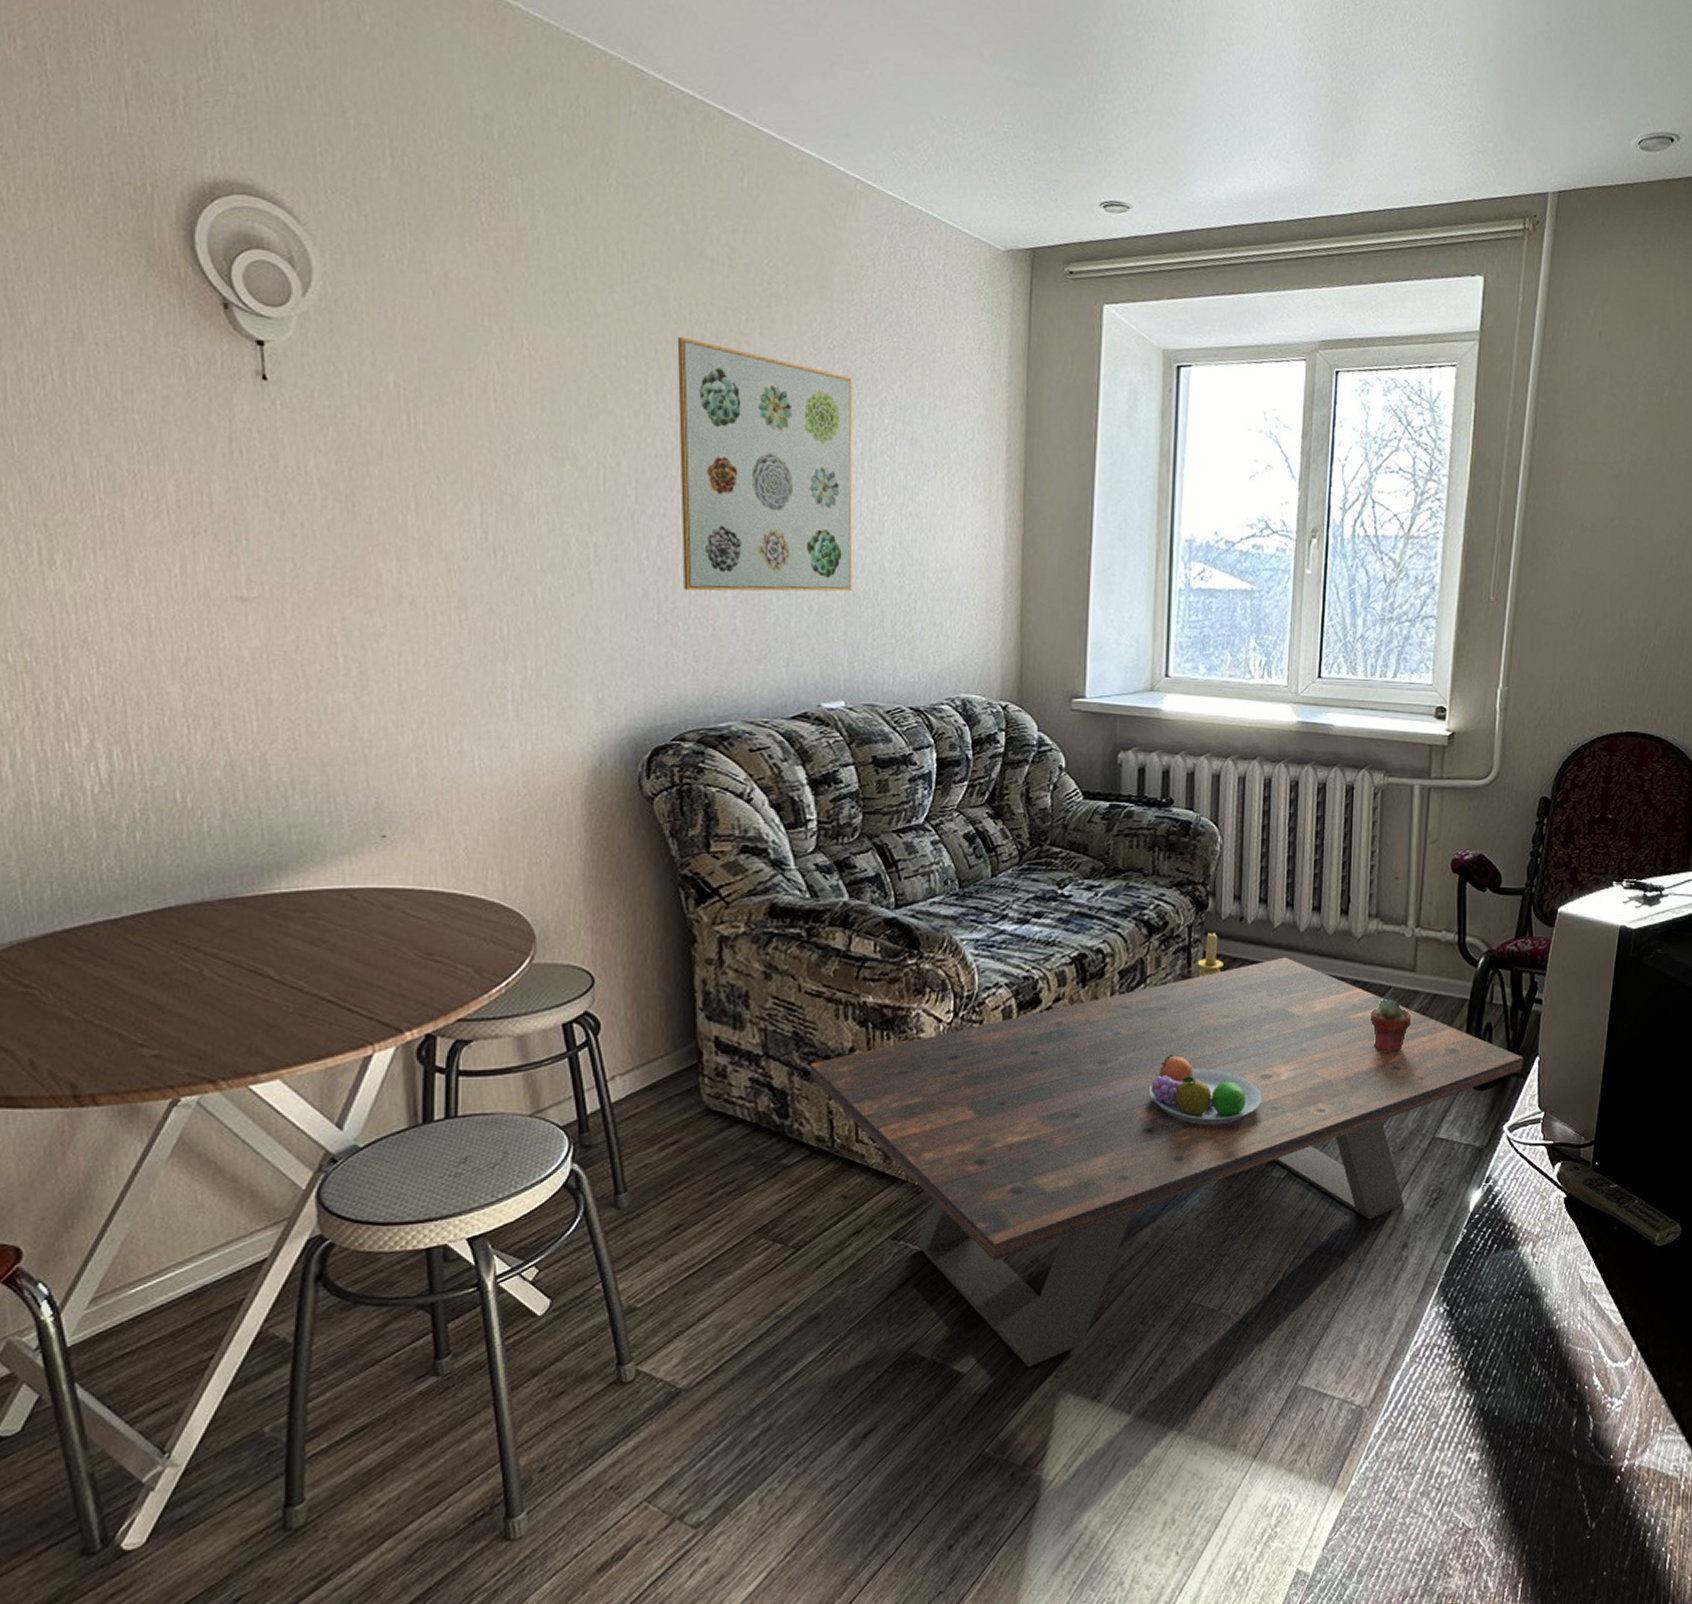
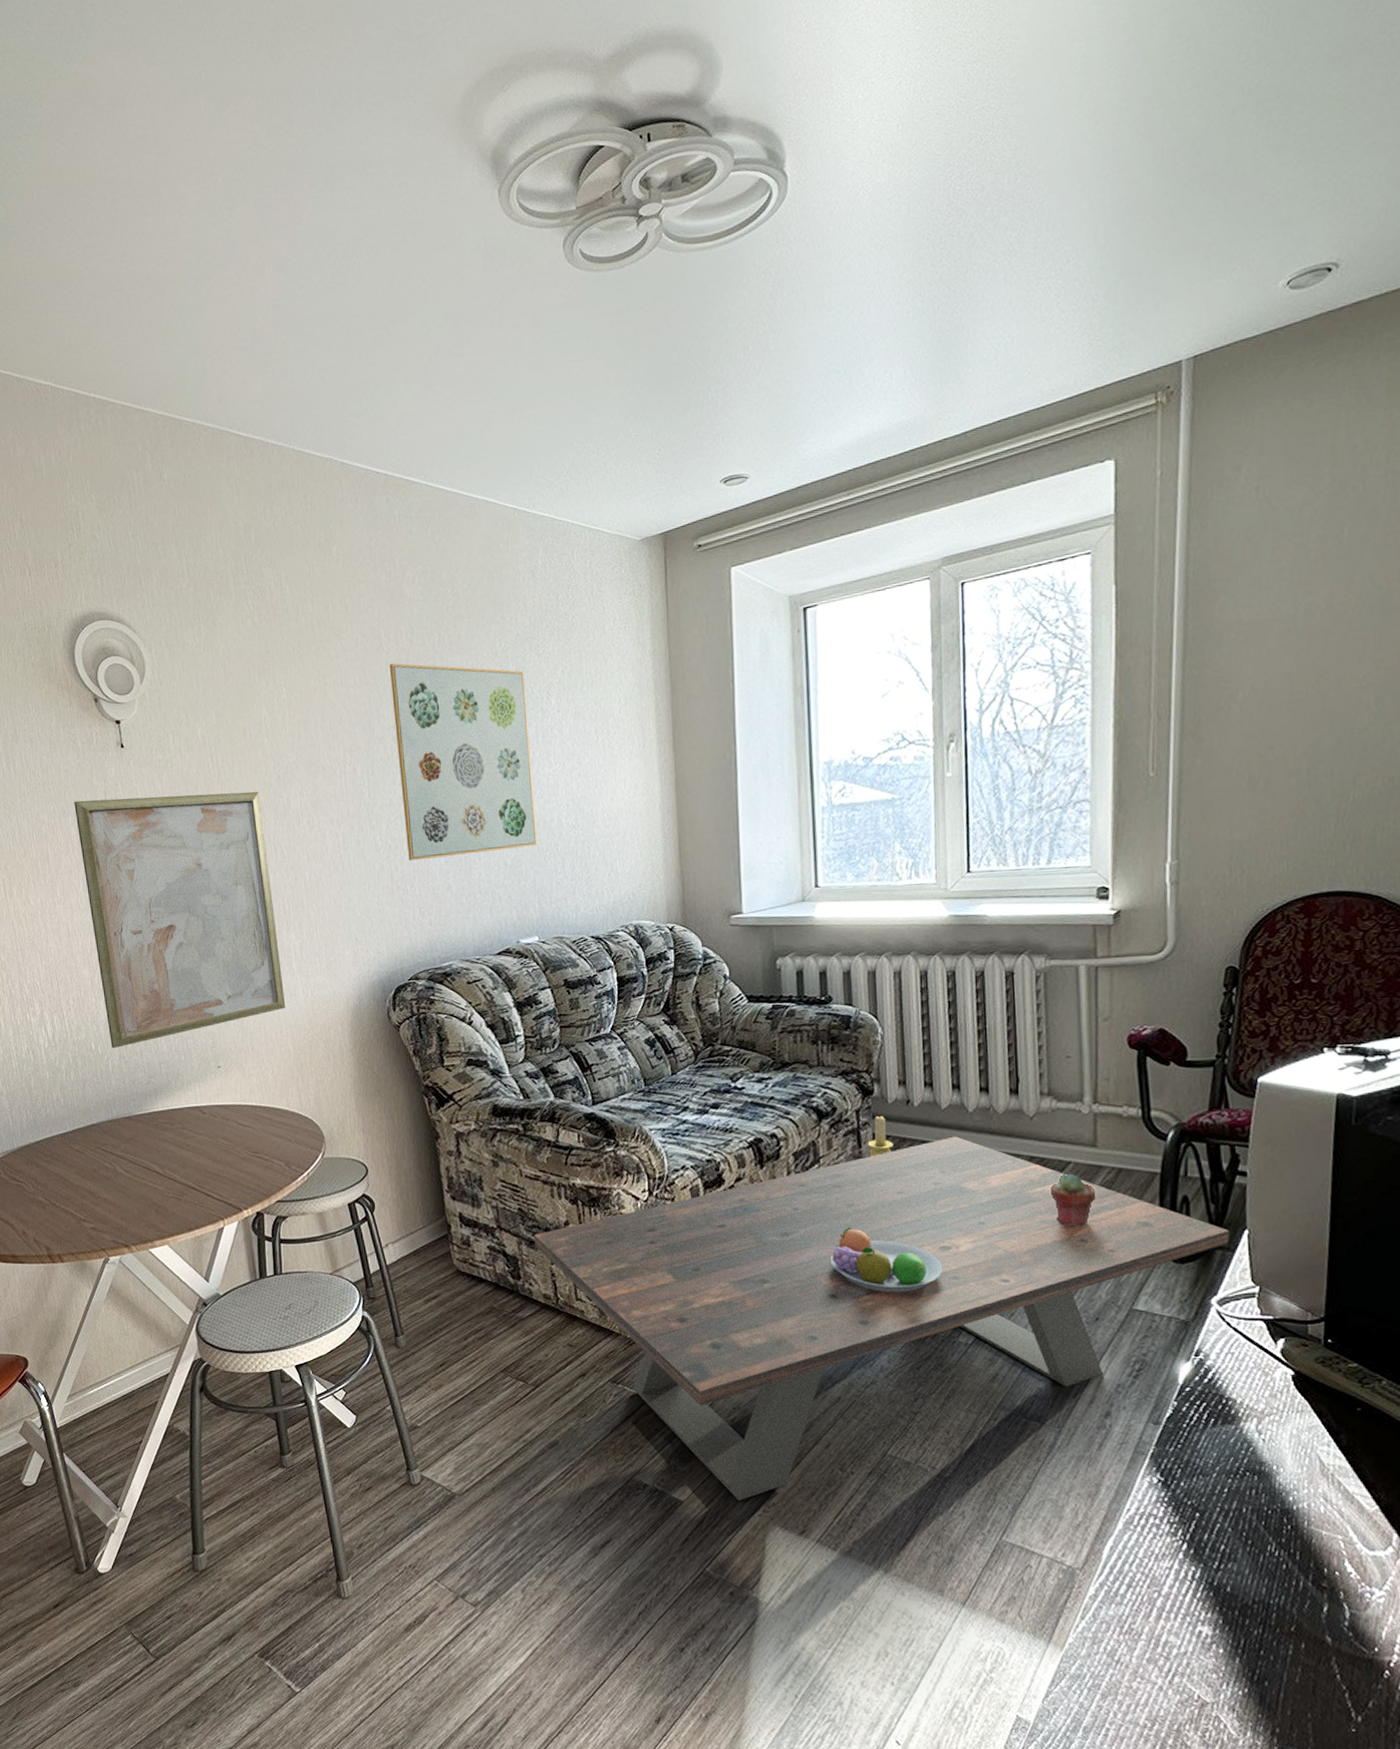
wall art: none [175,443,493,802] -> present [74,791,286,1049]

